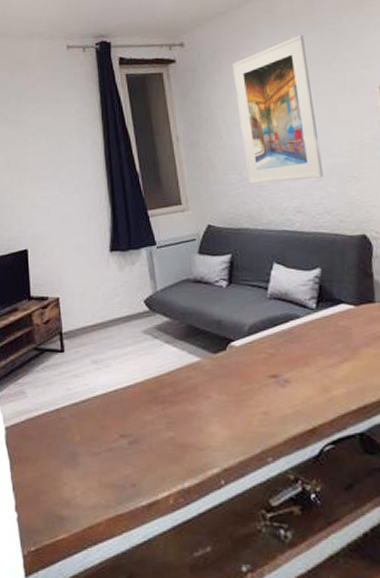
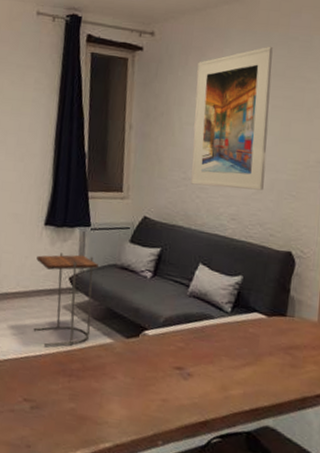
side table: none [108,275,176,376] -> present [33,252,99,347]

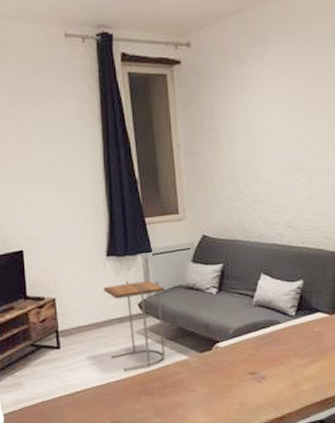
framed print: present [191,46,273,191] -> none [239,45,315,198]

